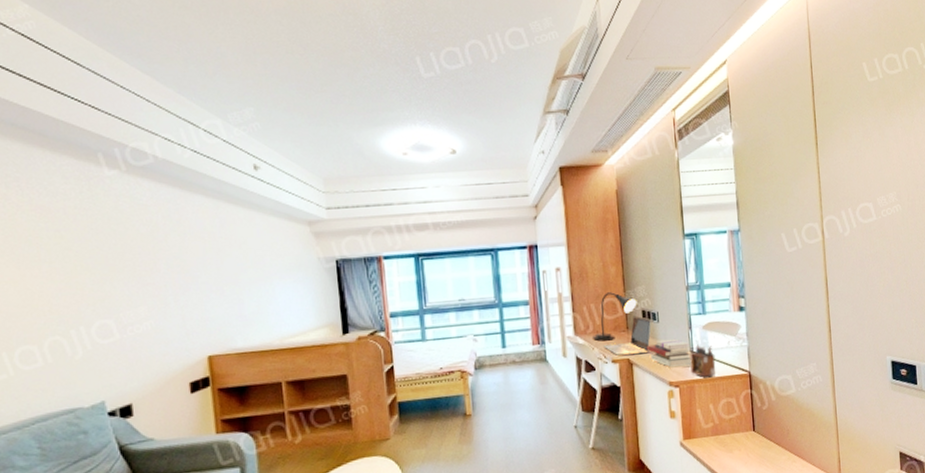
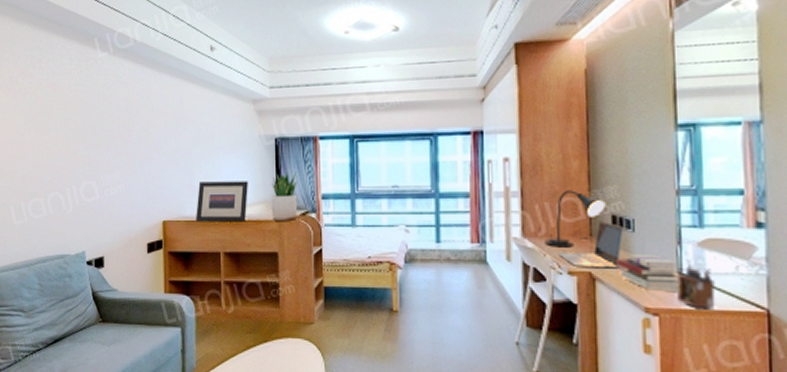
picture frame: none [249,305,310,353] -> present [196,181,248,222]
planter: none [335,293,366,344] -> present [272,172,298,222]

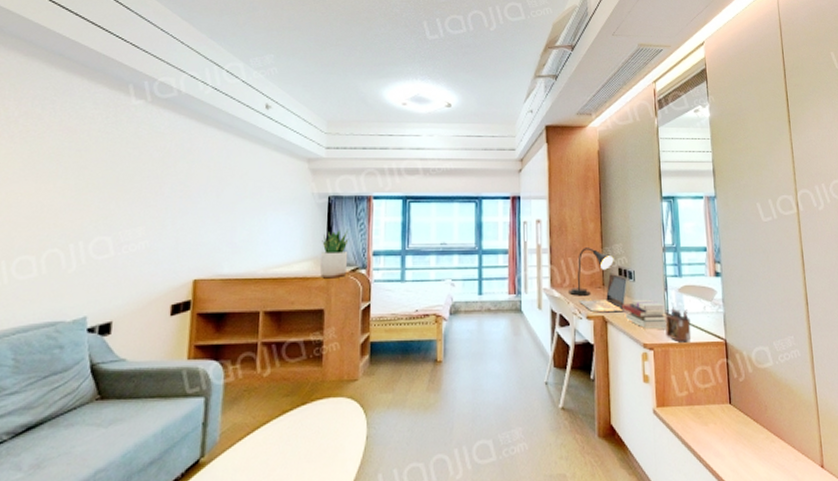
picture frame: present [196,181,248,222] -> none [234,238,297,280]

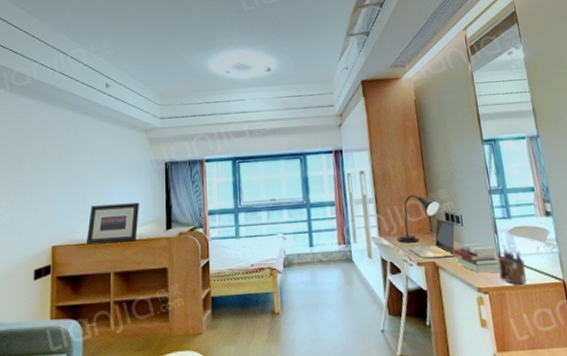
picture frame: none [234,238,297,280] -> present [87,202,139,245]
planter: present [320,230,349,279] -> none [162,192,186,239]

